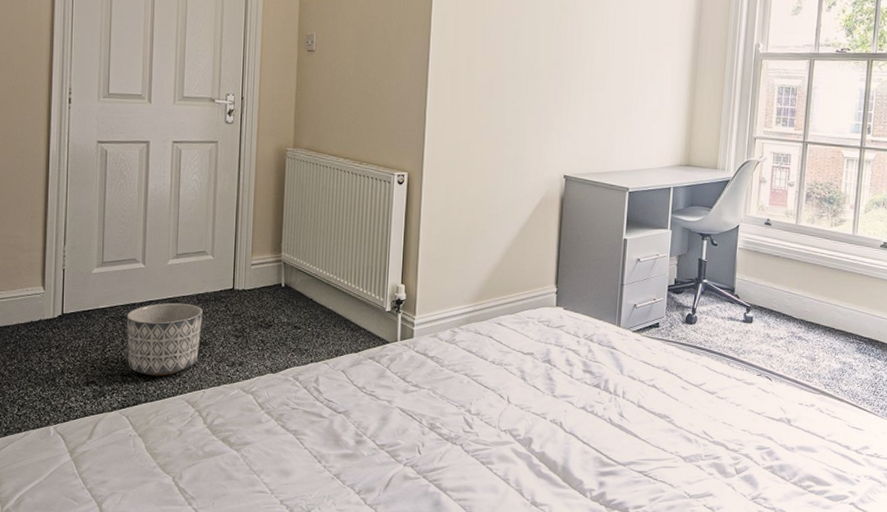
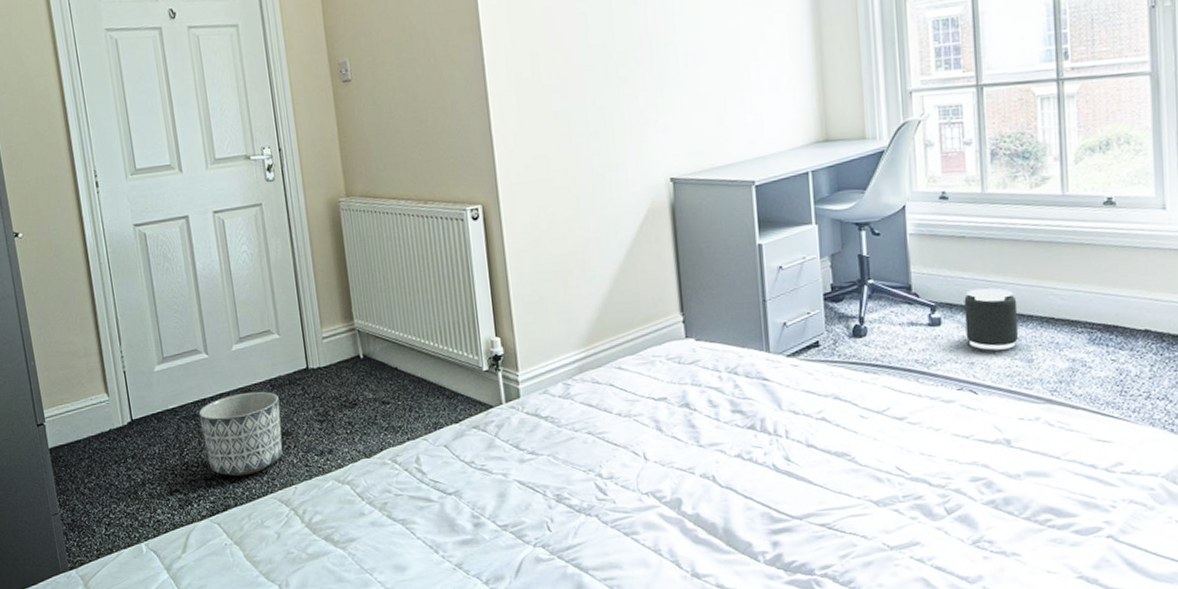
speaker: none [769,298,810,348] -> present [964,287,1019,350]

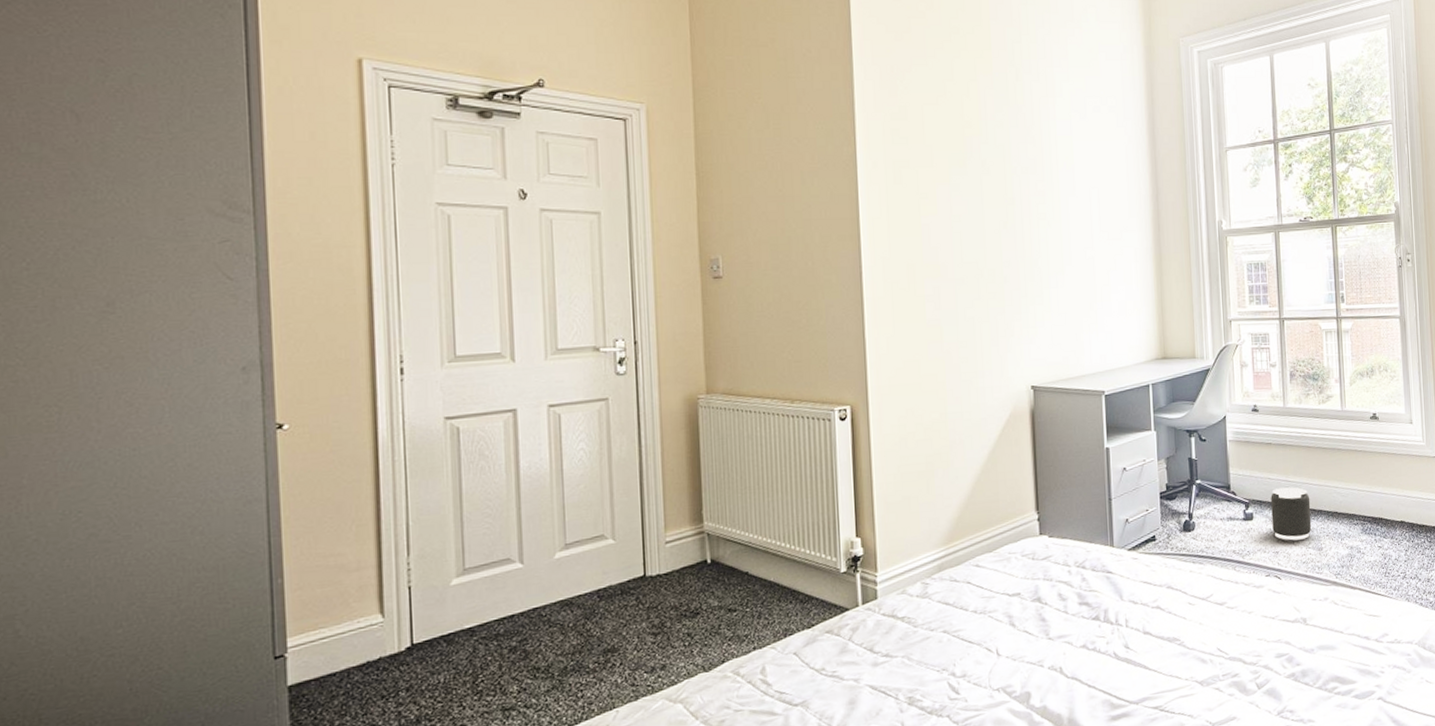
planter: present [198,391,283,477] -> none [503,603,607,704]

